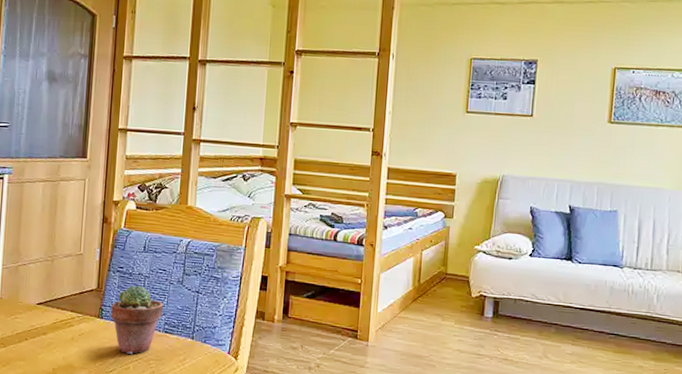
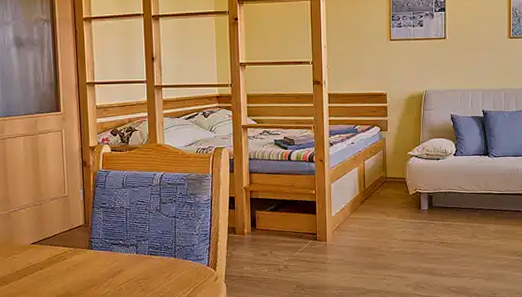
potted succulent: present [110,285,163,355] -> none [99,217,146,278]

